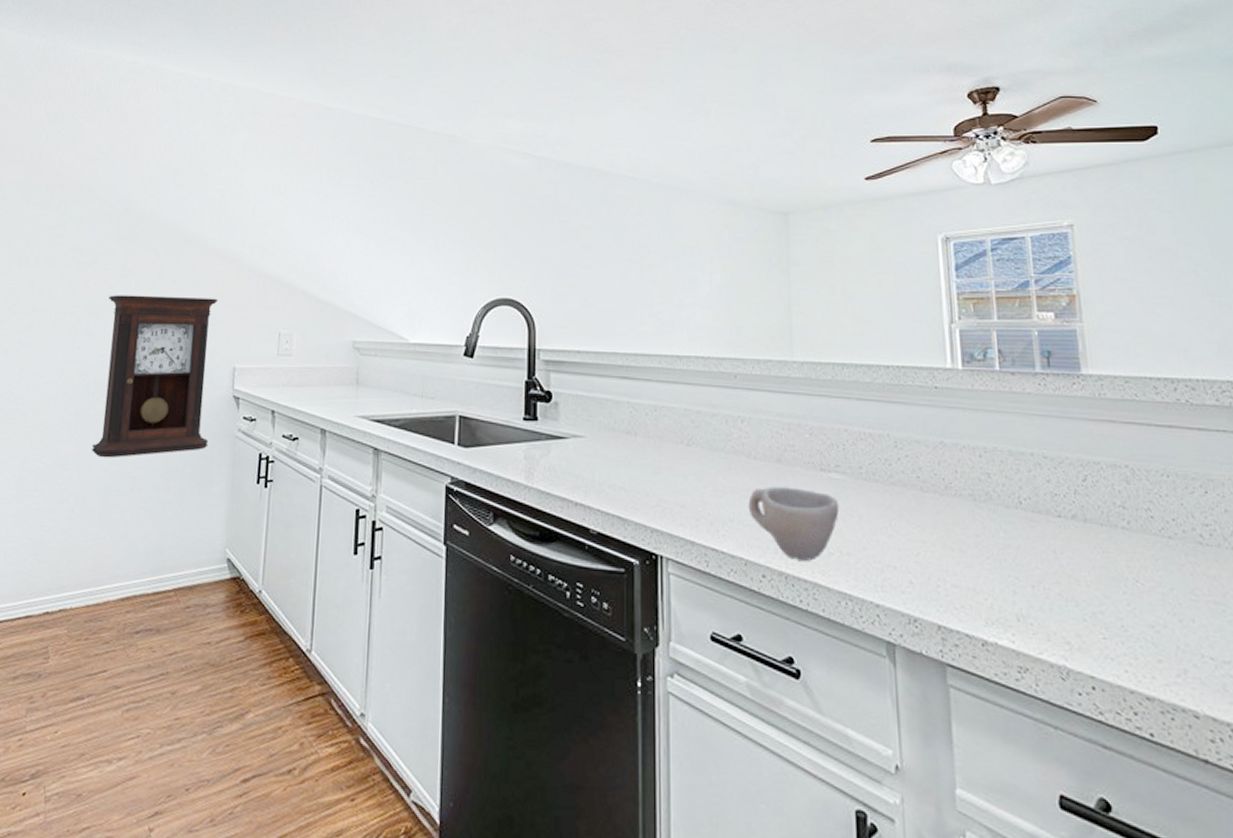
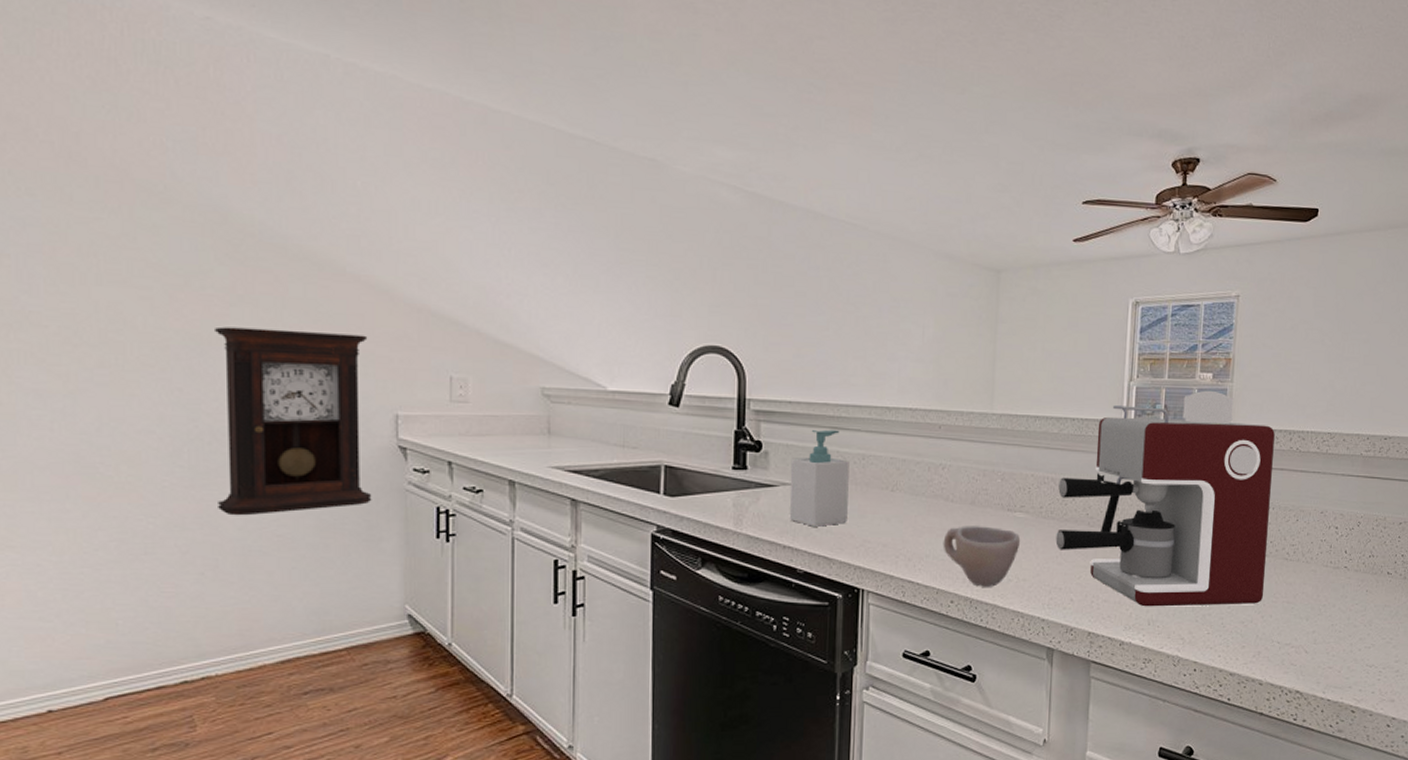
soap bottle: none [580,379,641,483] -> present [789,429,850,527]
coffee maker: none [878,332,1177,602] -> present [1055,390,1275,607]

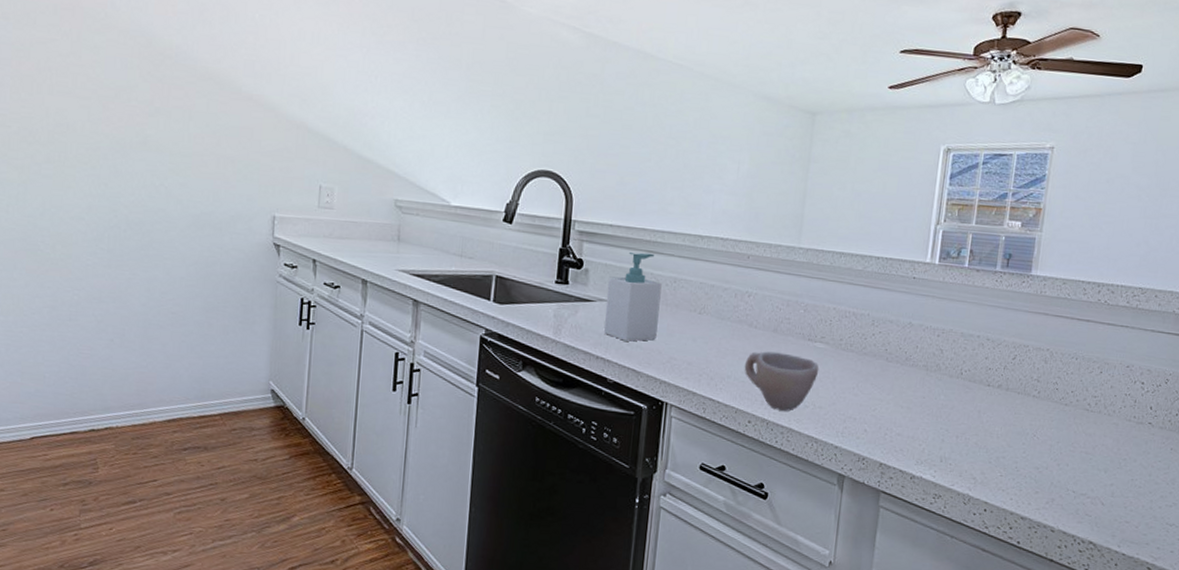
pendulum clock: present [215,326,372,516] -> none [128,133,255,295]
coffee maker: present [1055,390,1275,607] -> none [853,238,1083,452]

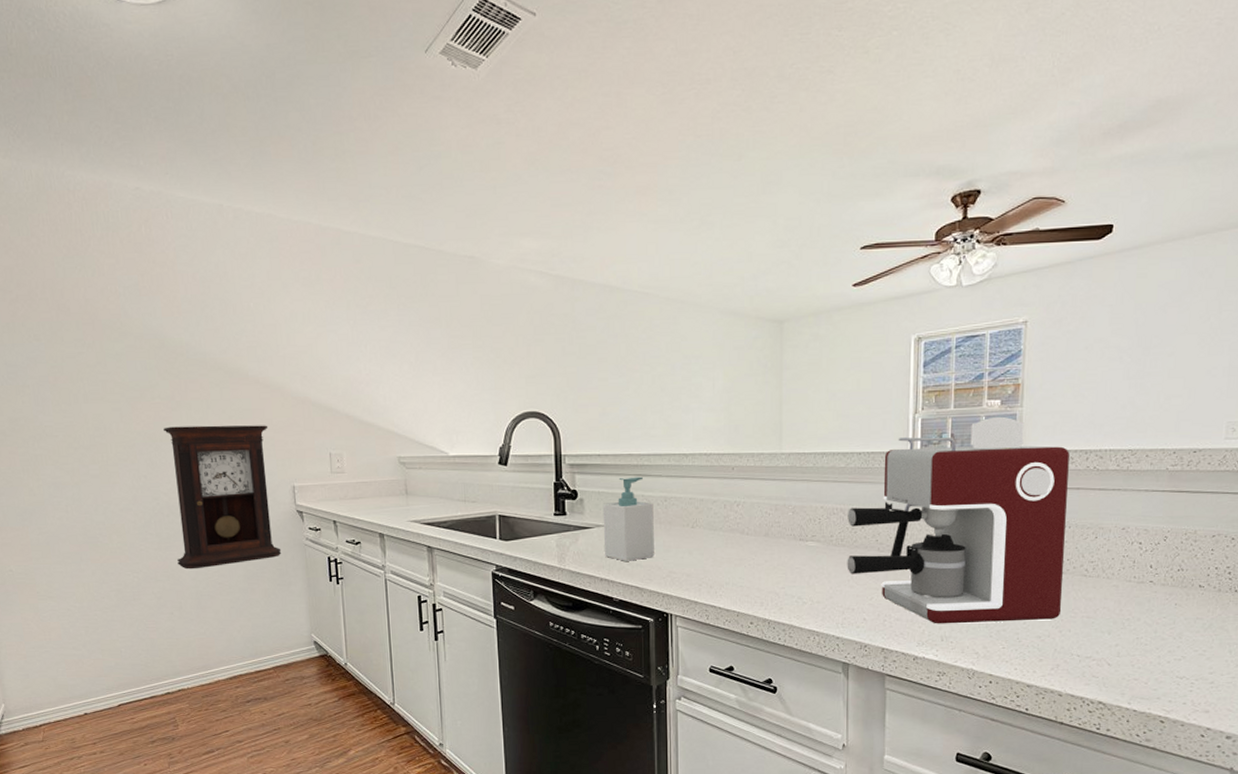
pendulum clock: none [128,133,255,295] -> present [164,425,282,570]
cup: present [744,351,819,411] -> none [741,555,813,609]
coffee maker: none [853,238,1083,452] -> present [847,416,1070,624]

